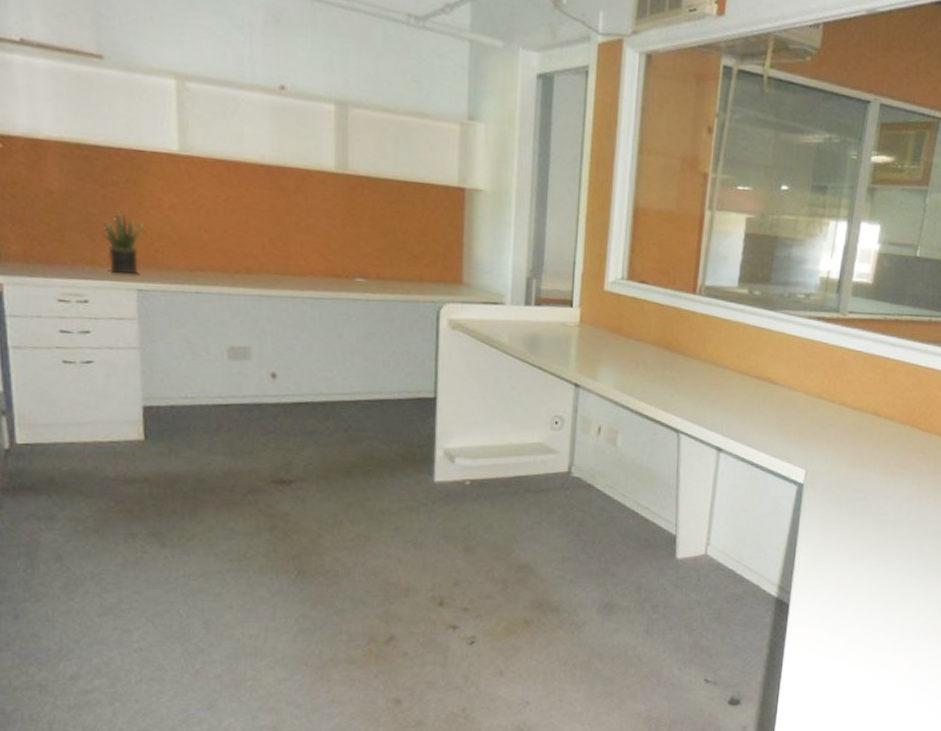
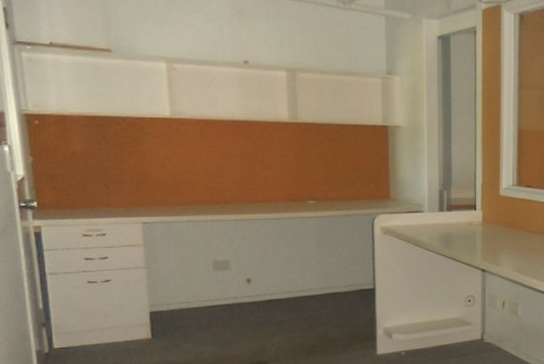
potted plant: present [102,211,145,275] -> none [115,164,147,212]

